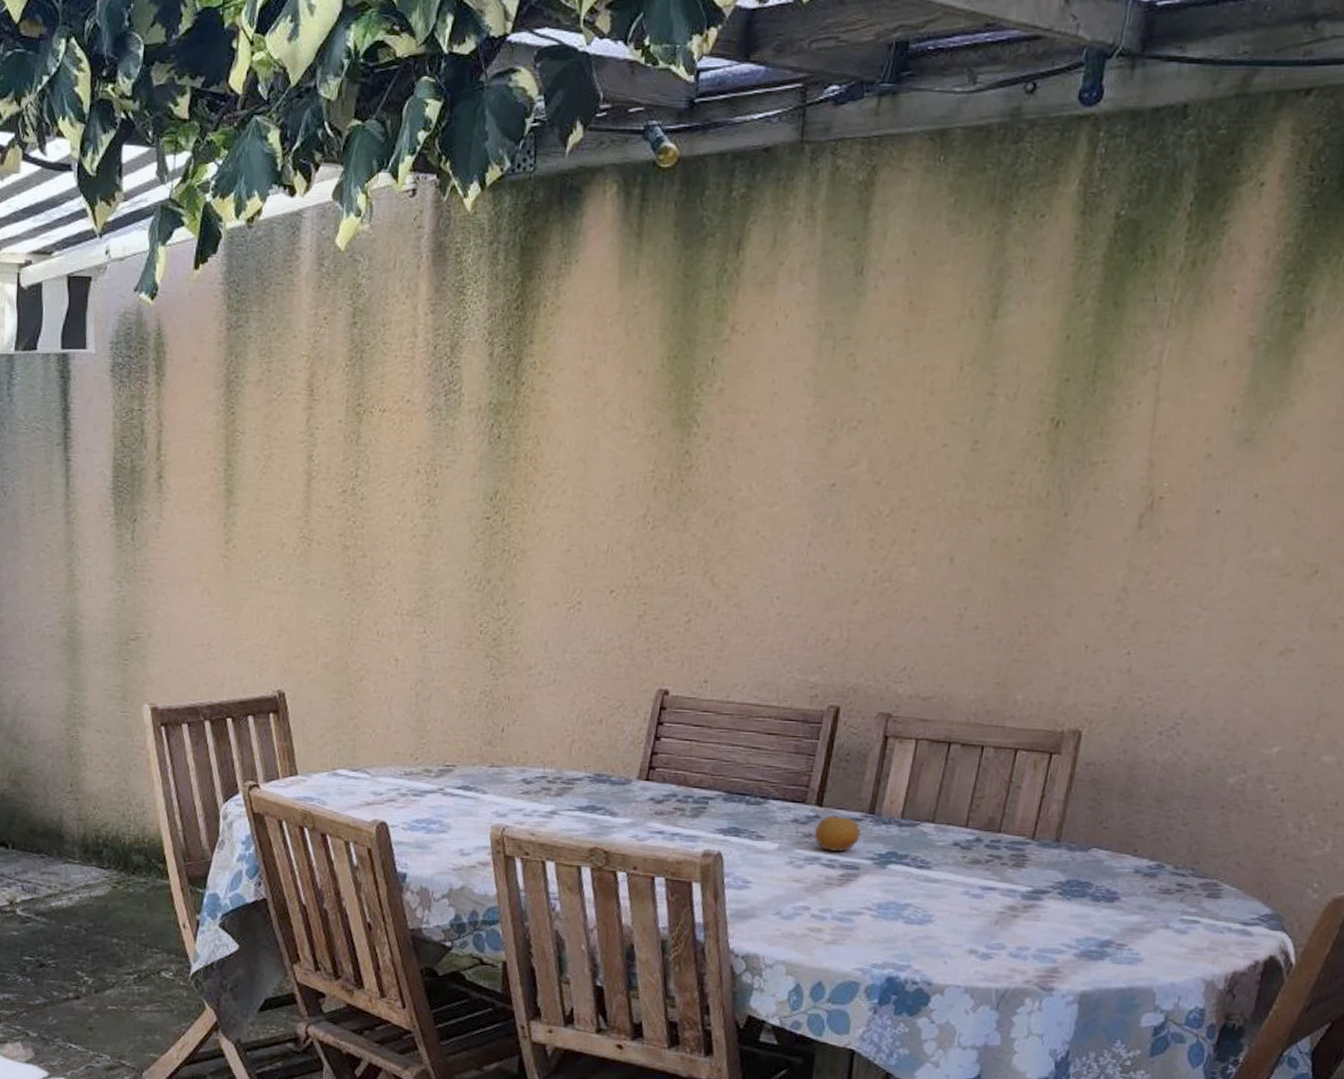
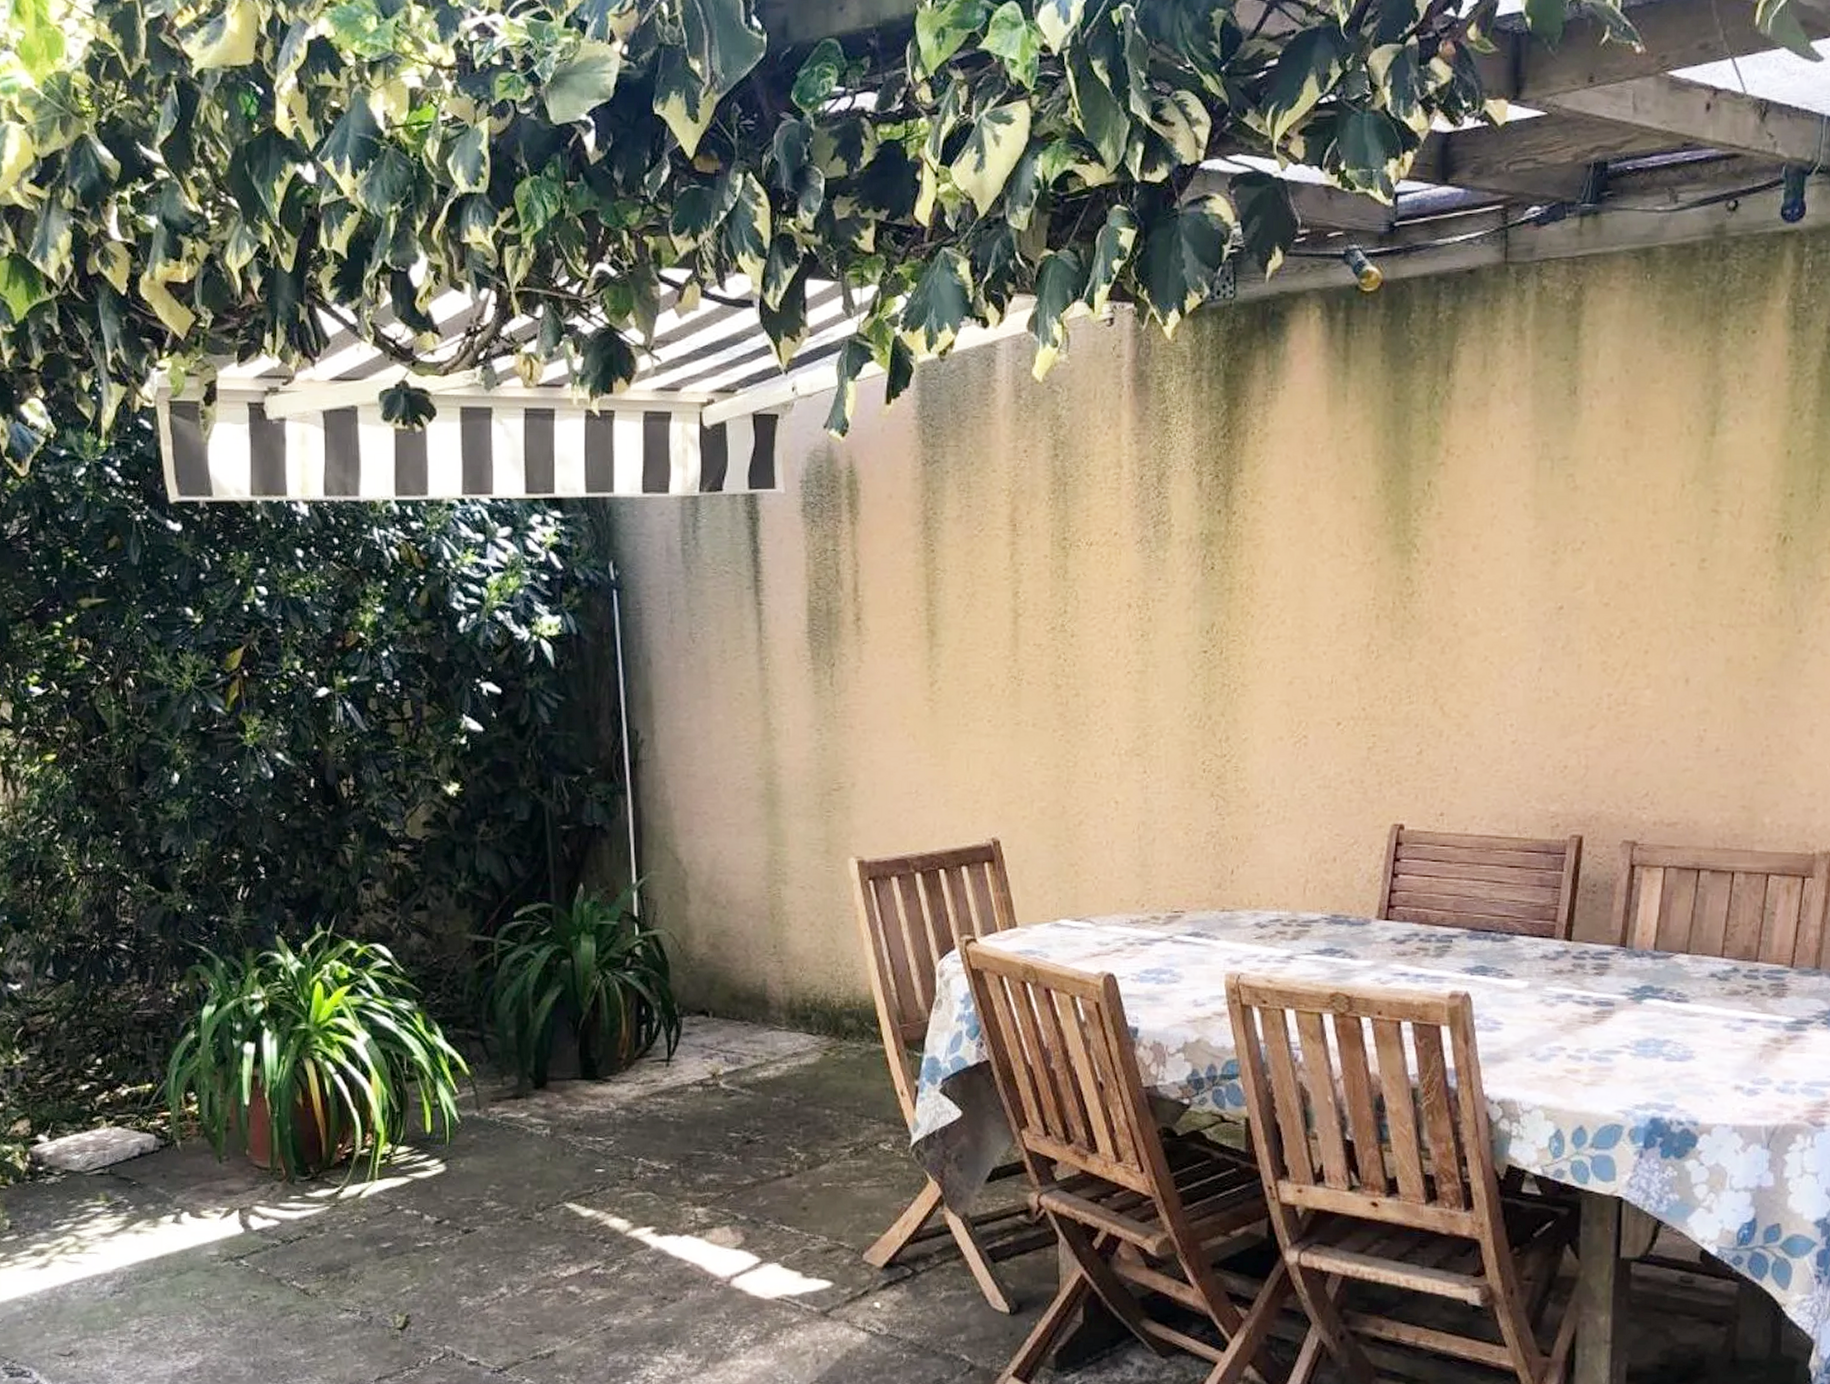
fruit: present [814,815,860,852] -> none [1564,949,1613,987]

